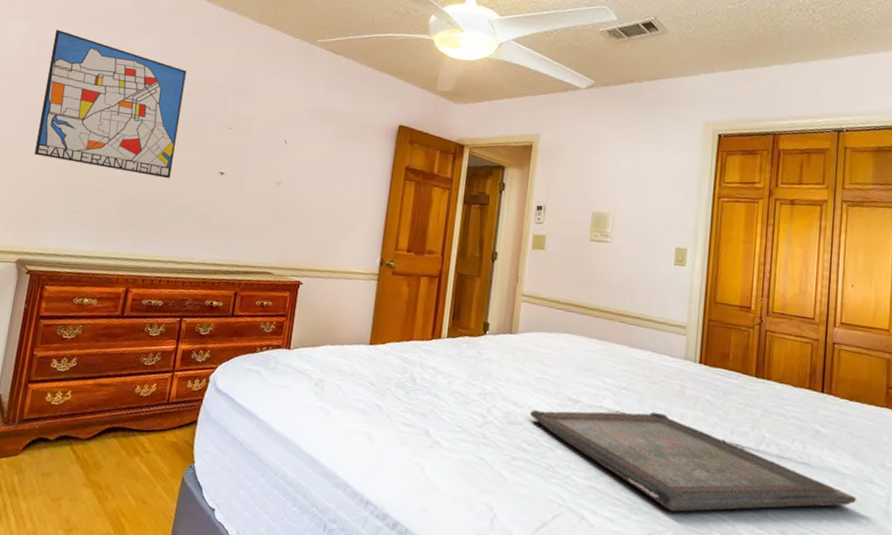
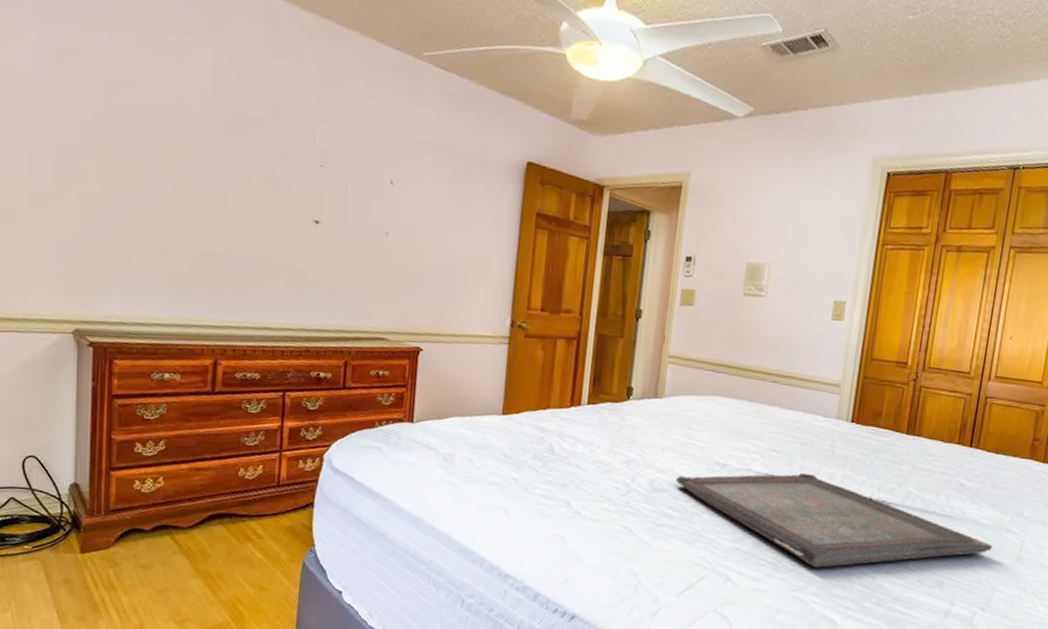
wall art: present [34,29,187,179] -> none [74,33,260,229]

